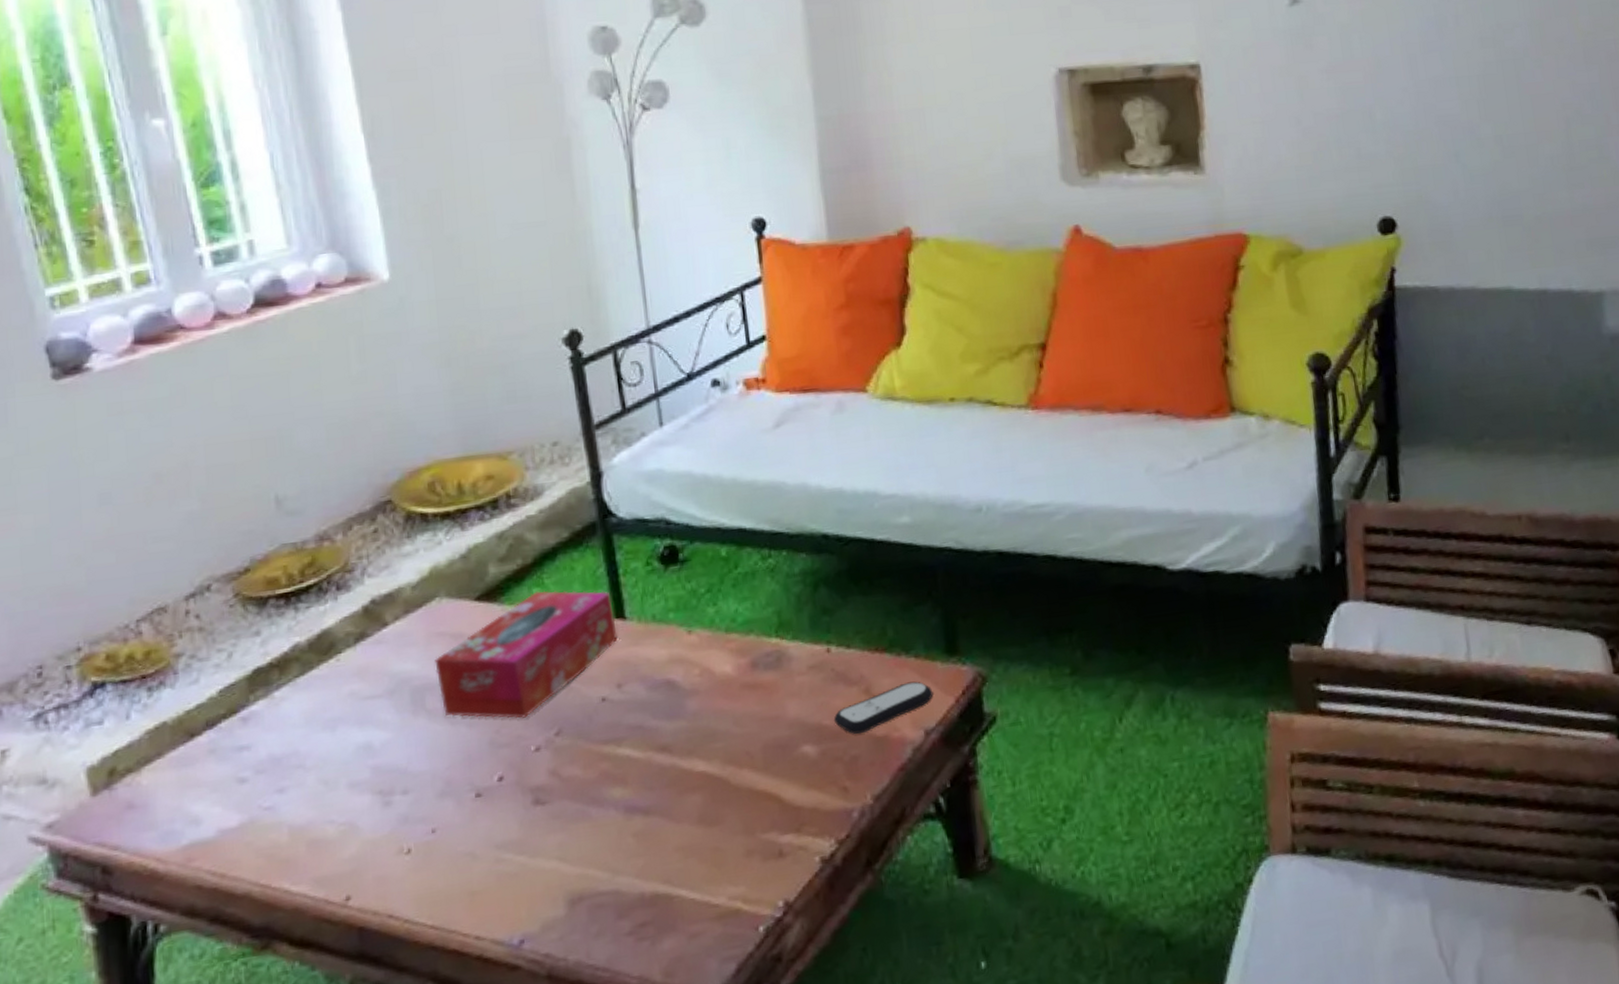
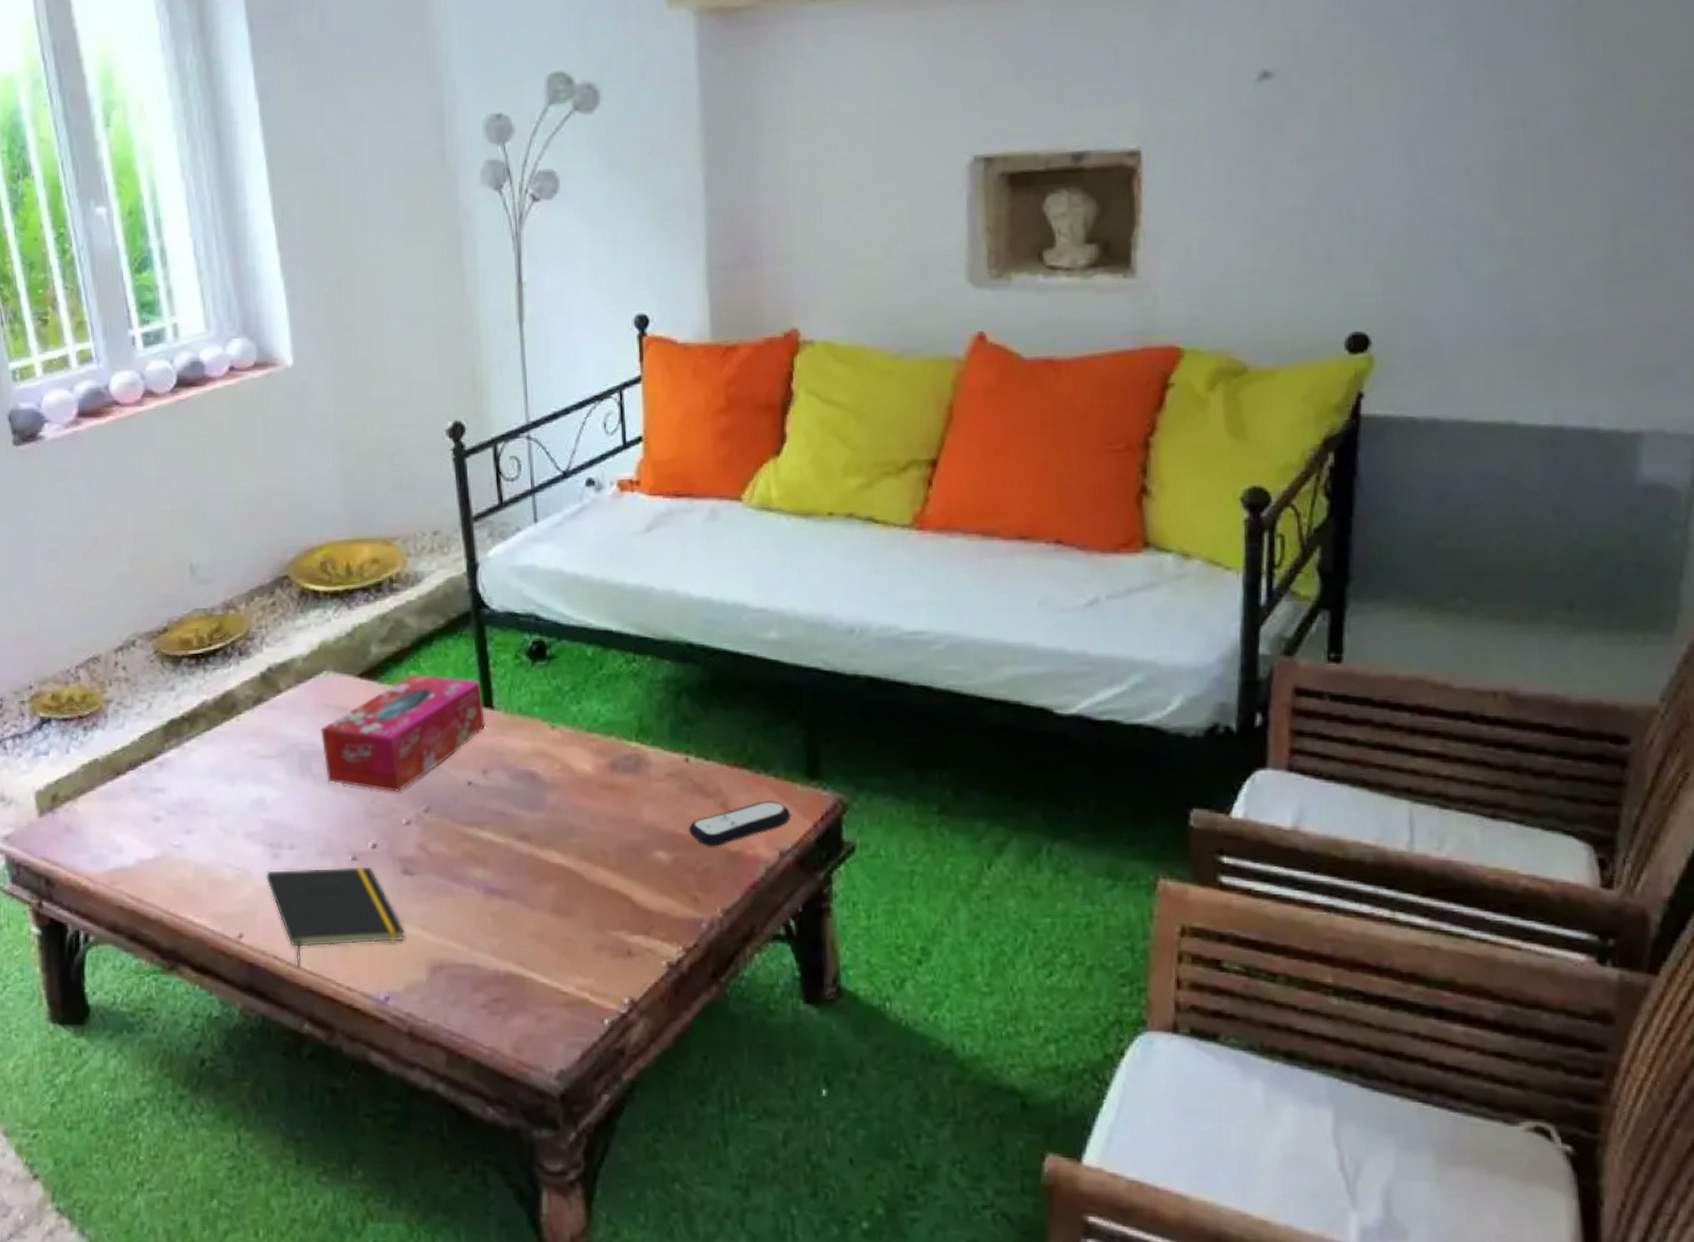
notepad: none [376,803,539,925] -> present [266,867,405,969]

